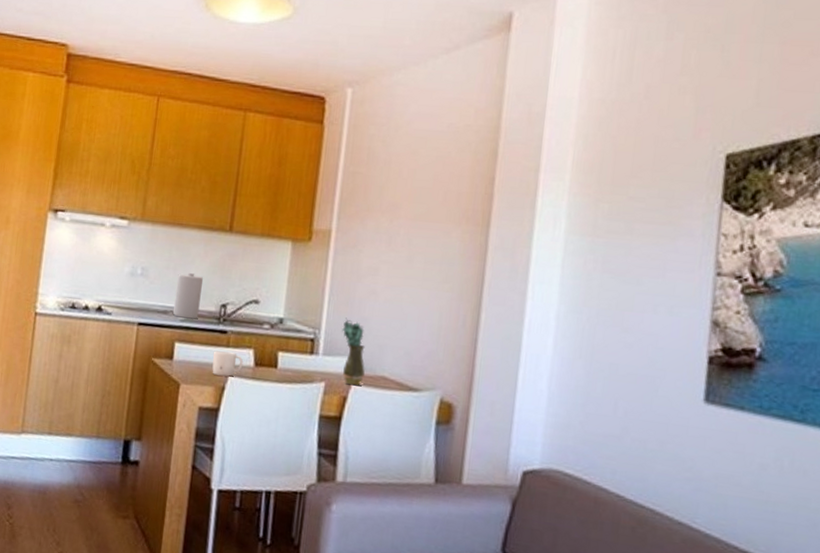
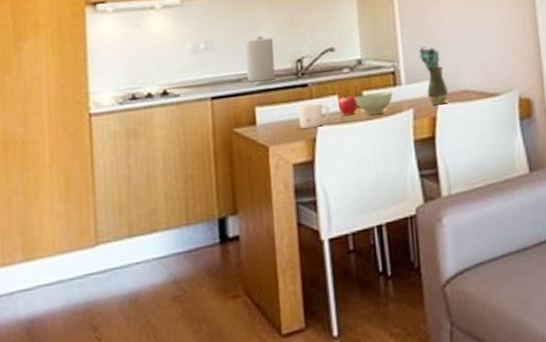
fruit: none [252,351,271,374] -> present [338,94,358,116]
bowl: none [269,355,308,380] -> present [355,91,393,116]

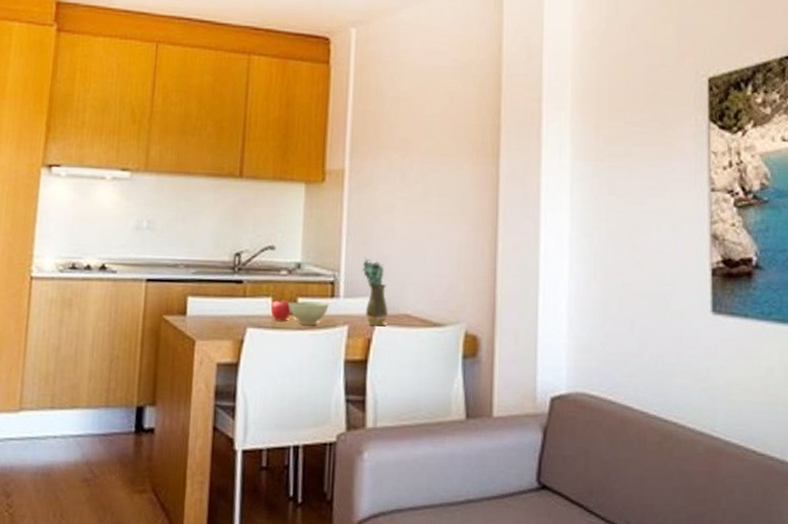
paper towel holder: present [245,36,275,82] -> none [183,223,215,271]
mug: present [297,102,330,130] -> none [229,301,262,329]

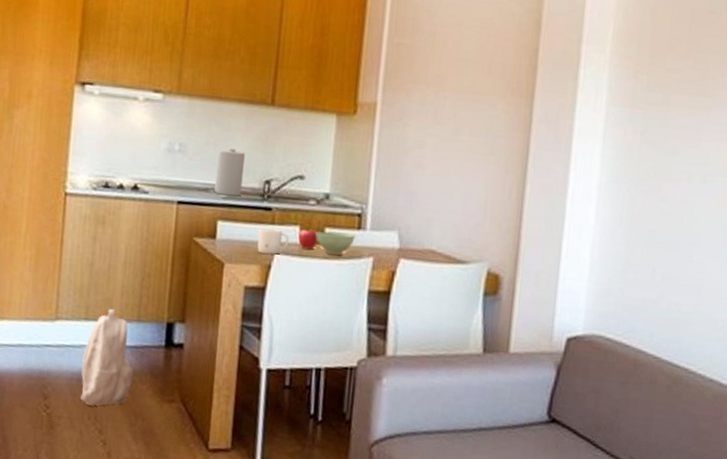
backpack: none [45,396,102,502] -> present [81,309,134,406]
paper towel holder: none [183,223,215,271] -> present [214,148,246,196]
mug: none [229,301,262,329] -> present [257,228,290,255]
vase: present [362,257,389,326] -> none [389,192,414,260]

